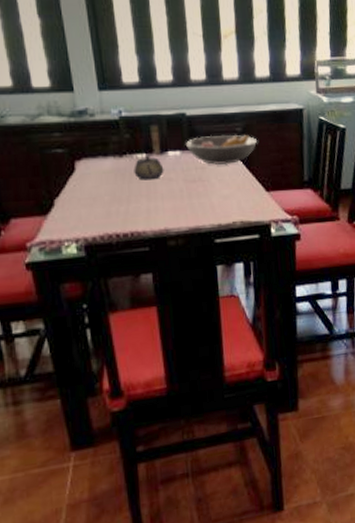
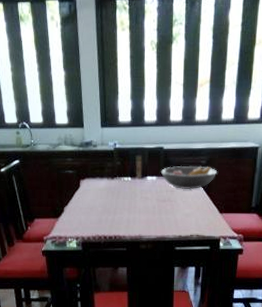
teapot: present [133,155,164,180] -> none [121,178,143,198]

